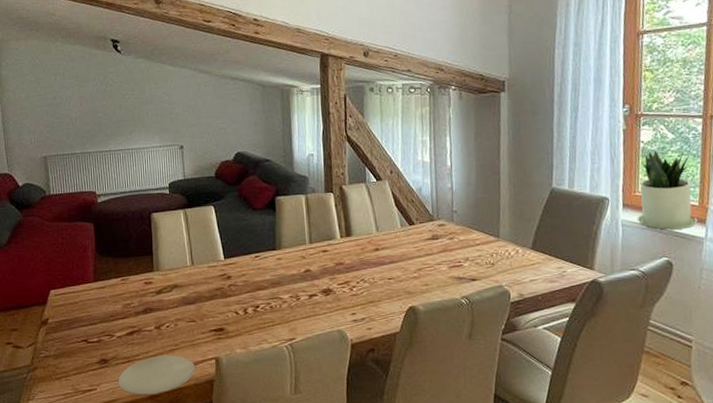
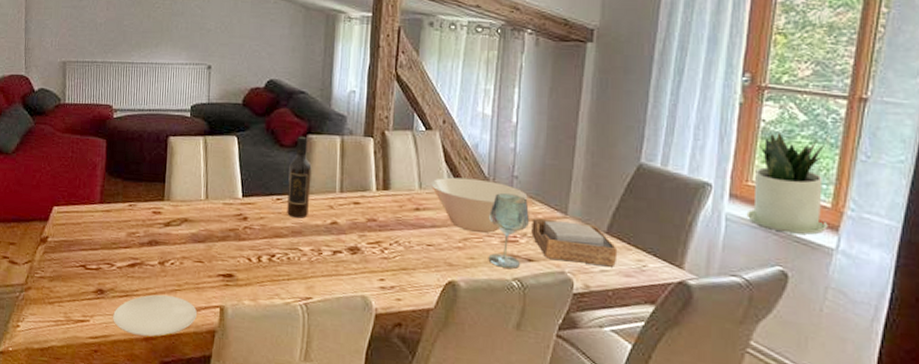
wine bottle: none [263,198,284,271] -> present [287,136,312,218]
bowl: none [385,217,467,263] -> present [430,177,528,234]
wine glass: none [436,226,471,289] -> present [488,193,530,269]
napkin holder: none [472,243,542,277] -> present [531,217,618,267]

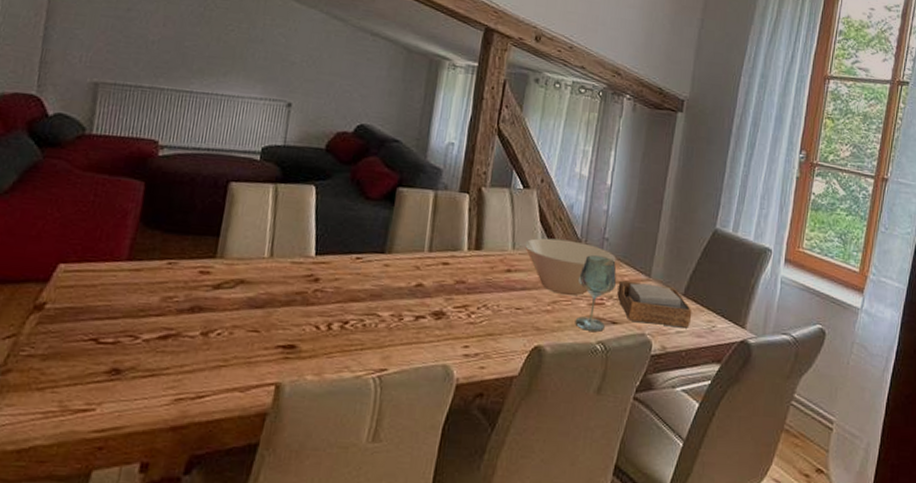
plate: present [113,294,197,337] -> none [130,372,246,425]
wine bottle: present [287,136,312,218] -> none [367,188,400,280]
planter: present [746,133,828,235] -> none [797,205,857,296]

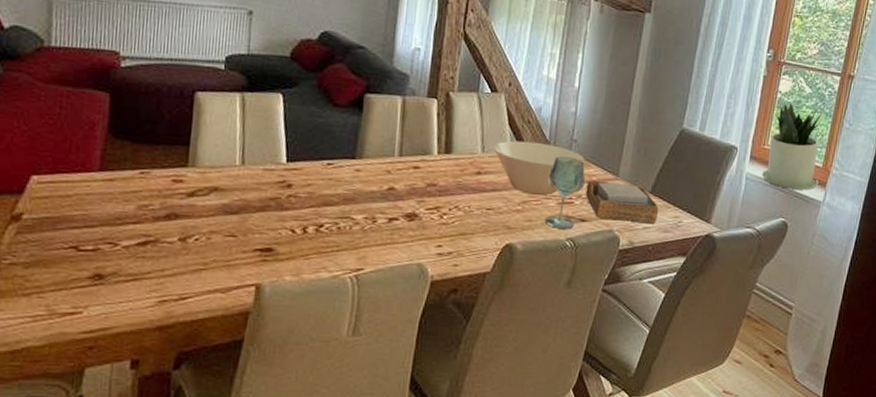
planter: none [797,205,857,296] -> present [761,103,822,190]

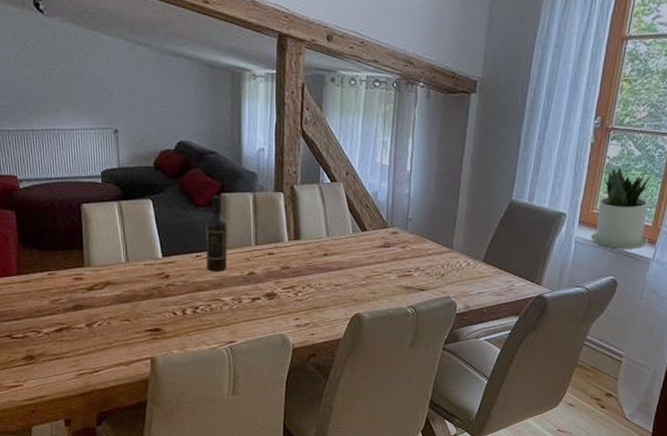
wine bottle: none [339,95,369,185] -> present [205,195,228,272]
bowl: present [493,140,585,196] -> none [336,224,420,271]
wine glass: present [545,156,585,229] -> none [387,235,422,298]
napkin holder: present [585,180,659,224] -> none [423,253,492,289]

